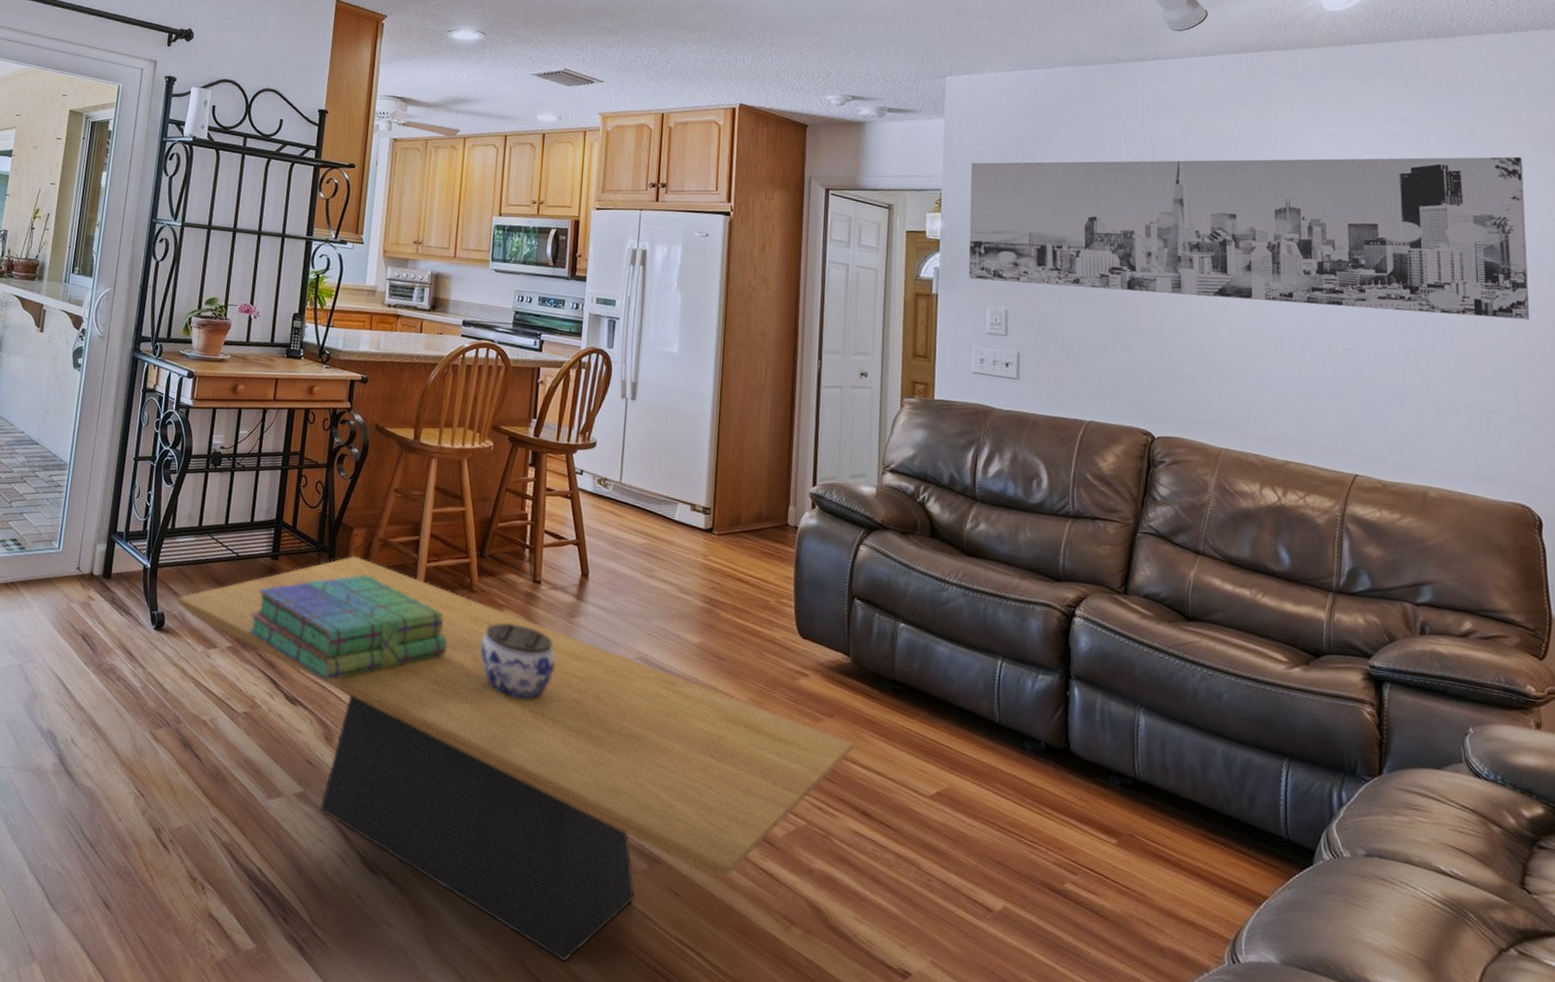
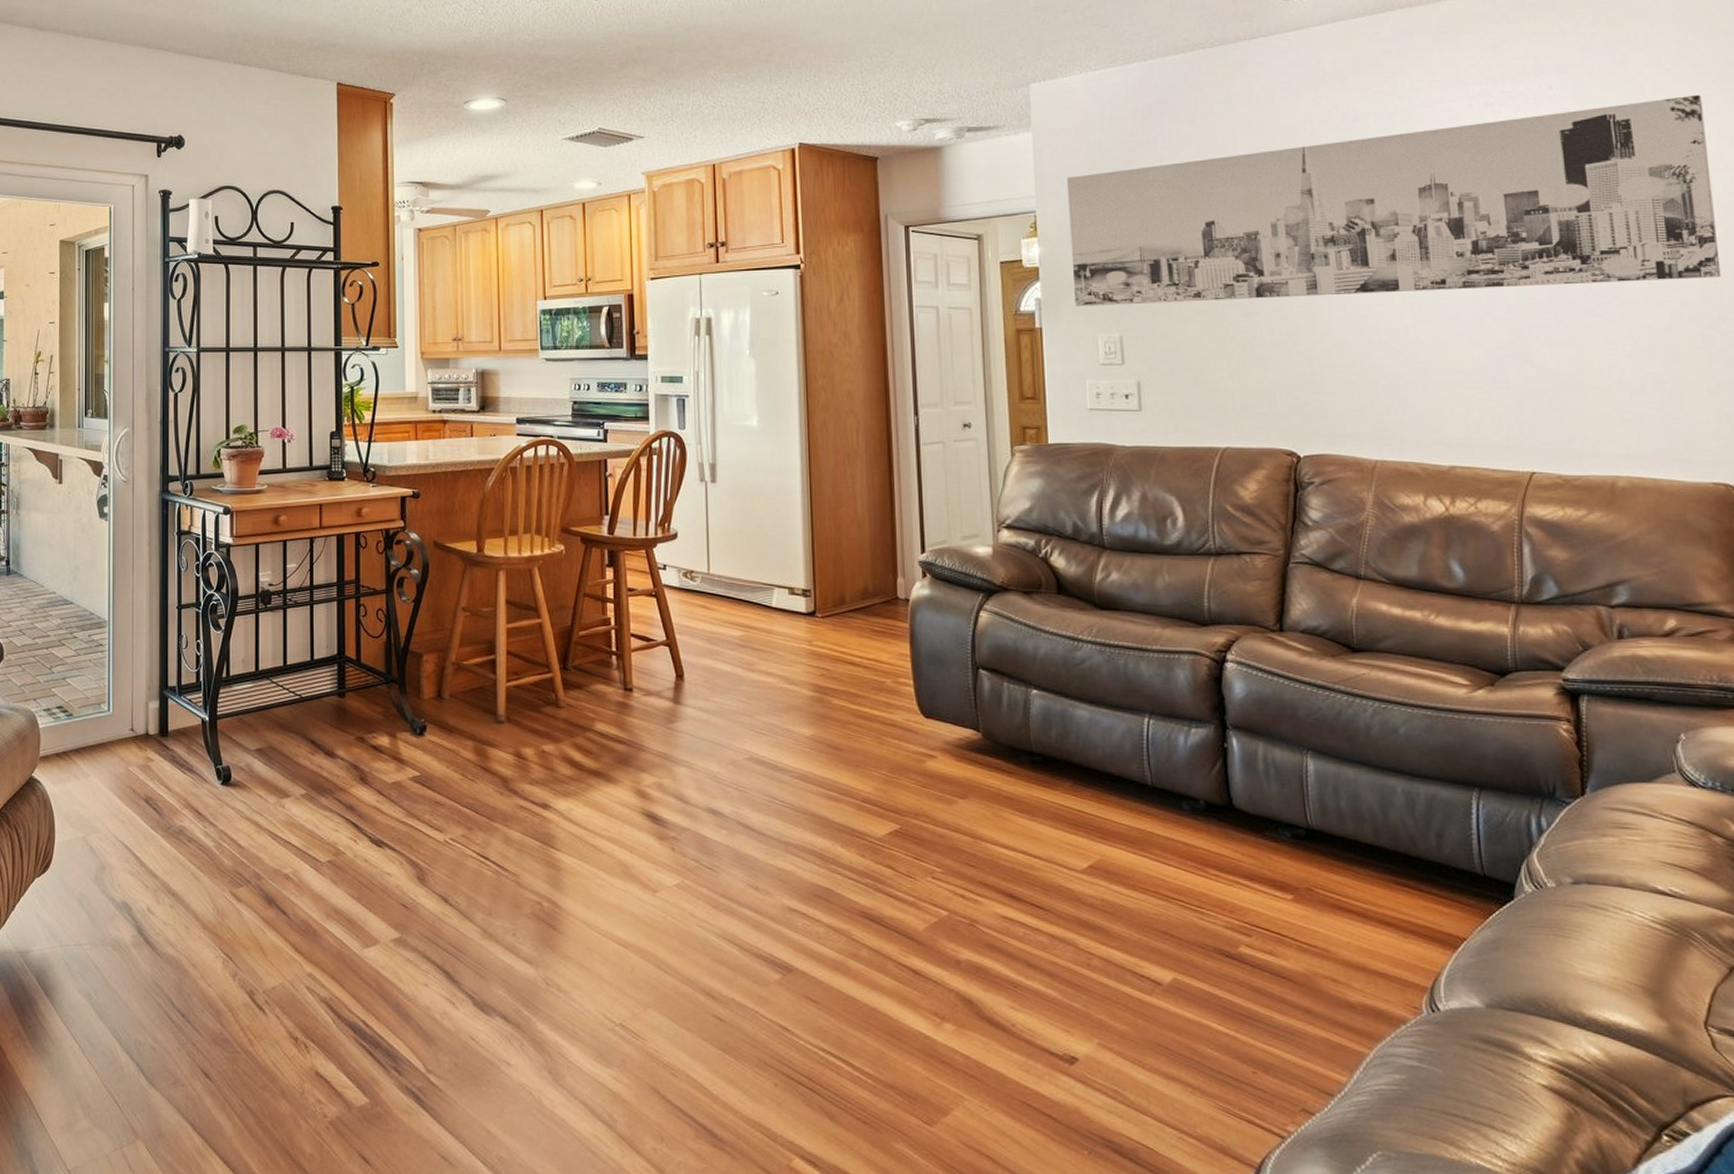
coffee table: present [177,555,854,962] -> none [242,683,993,1084]
stack of books: present [248,574,447,681] -> none [322,702,538,819]
jar: present [481,623,555,700] -> none [575,737,657,816]

